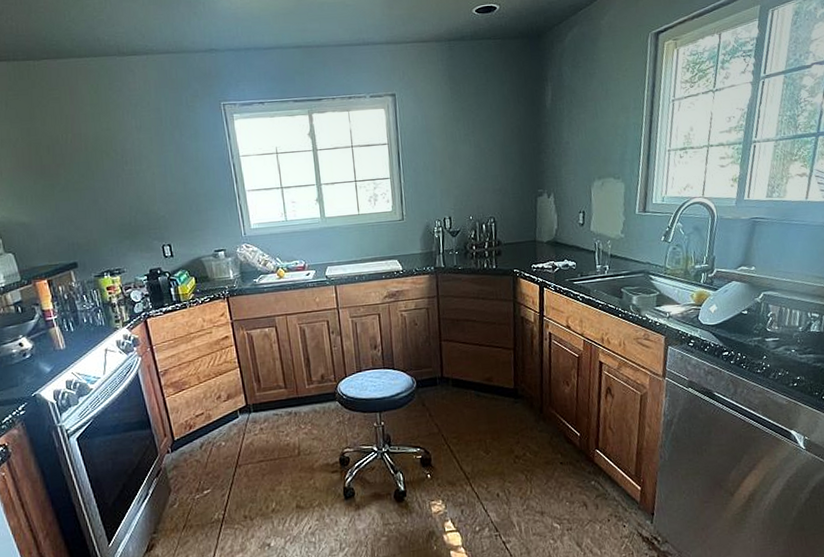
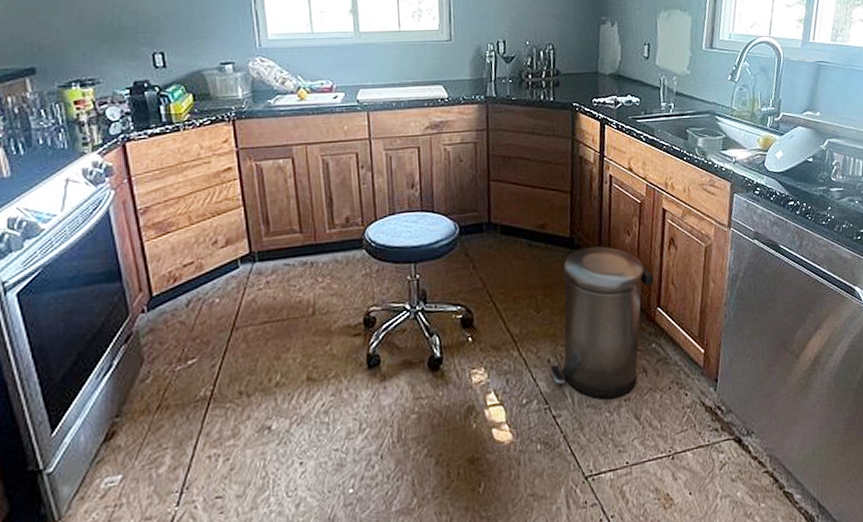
pedal bin: none [498,396,593,529] -> present [548,246,654,400]

